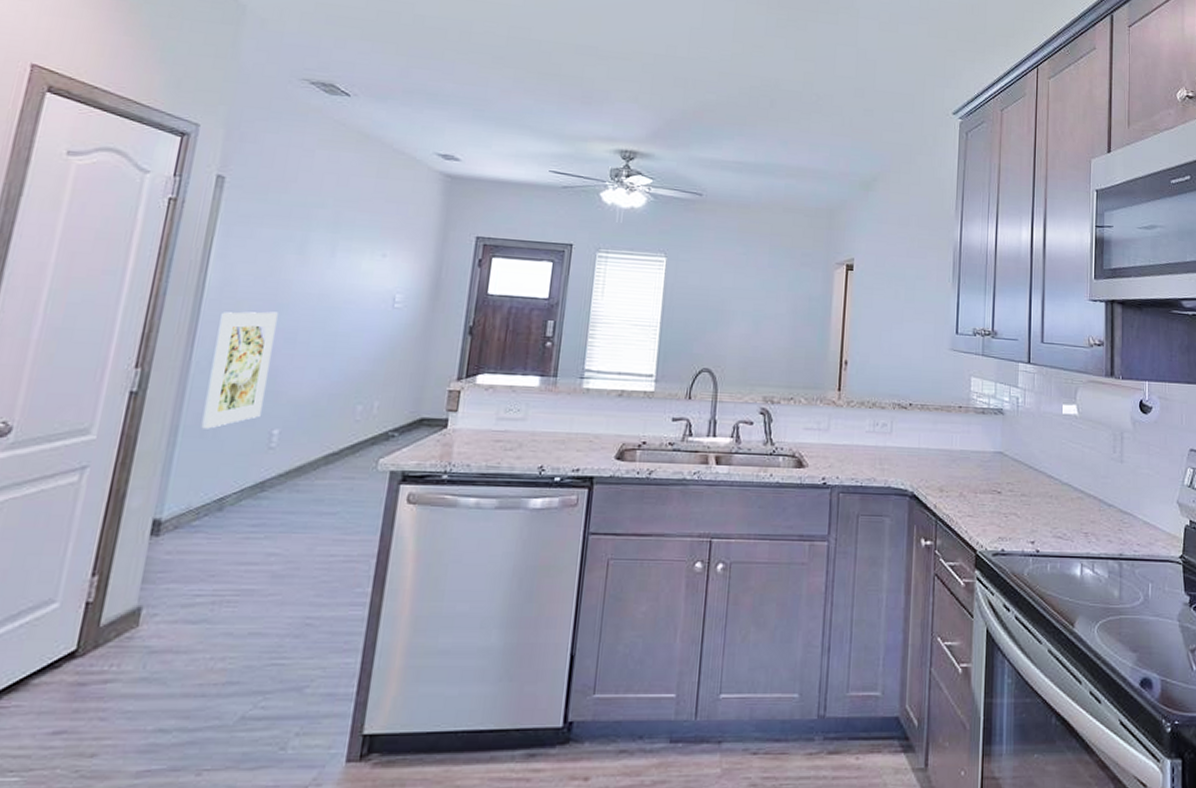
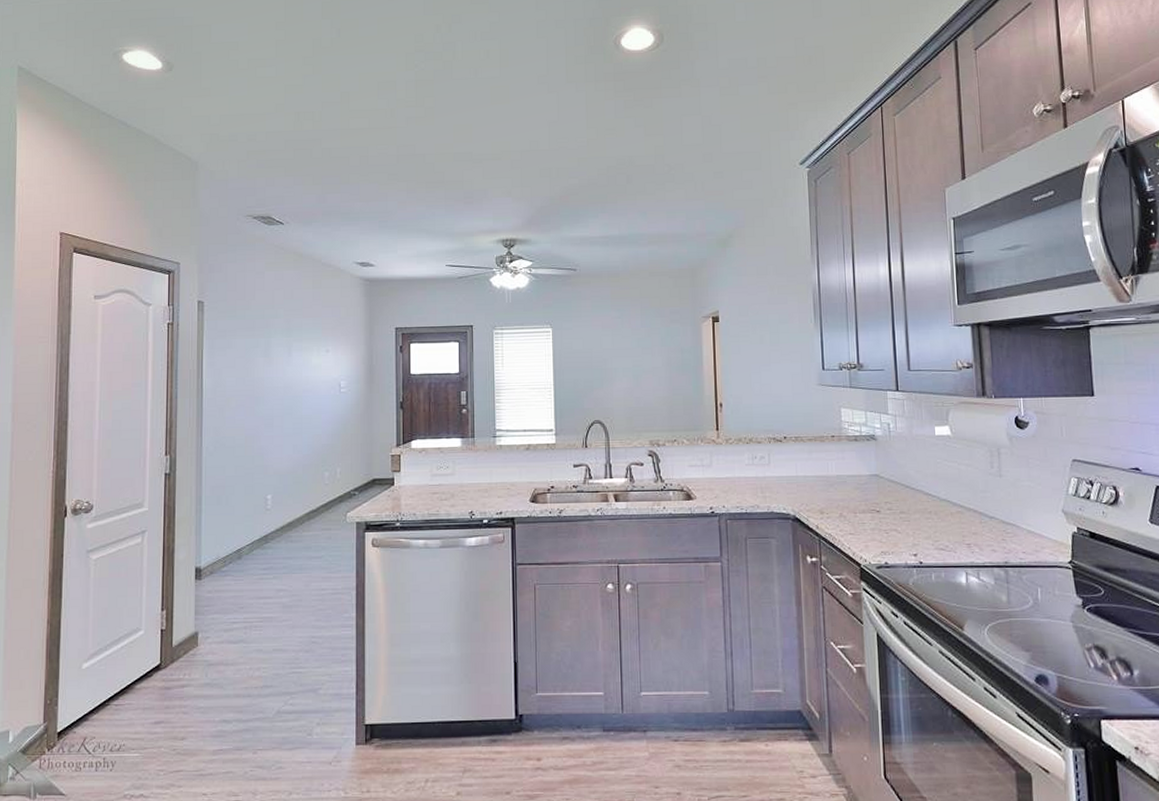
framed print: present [200,311,278,429] -> none [217,404,257,498]

